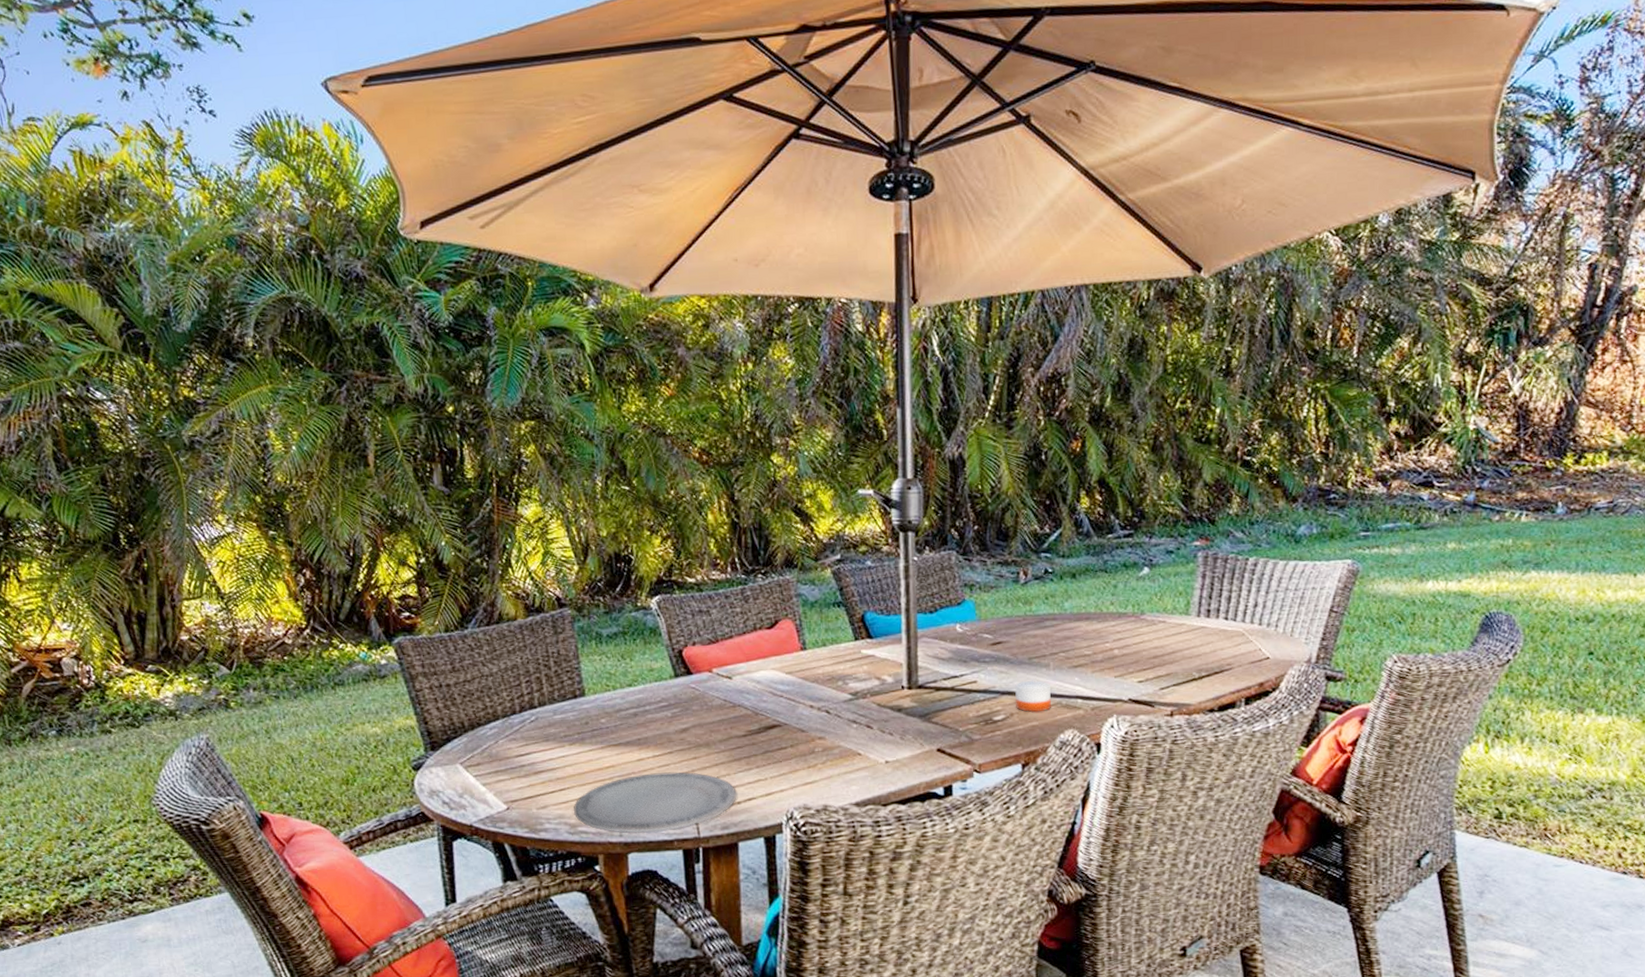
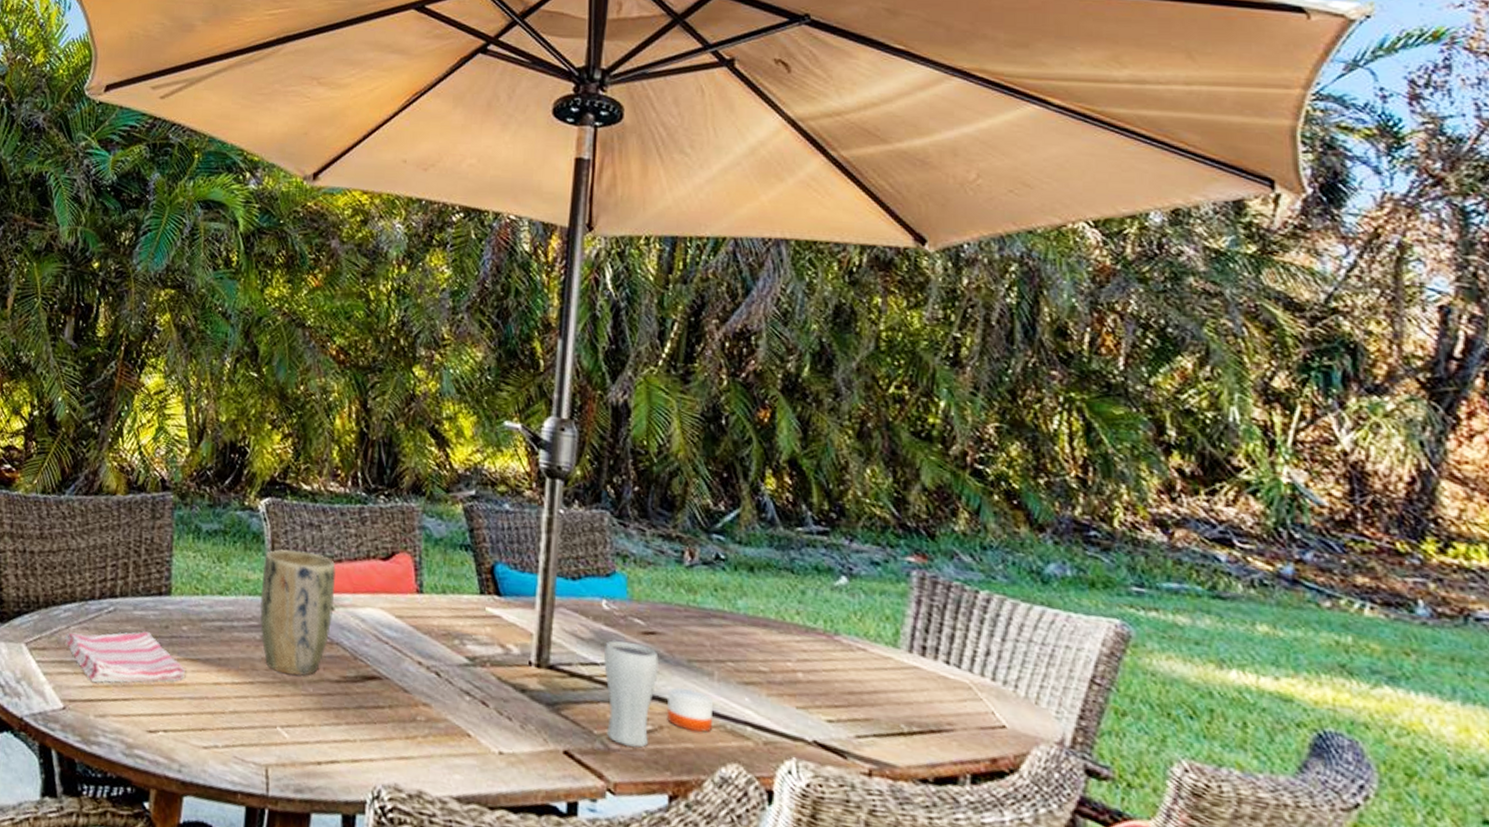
dish towel: none [496,731,611,783] -> present [65,631,185,683]
plate: present [573,772,737,833] -> none [132,701,319,779]
plant pot: none [664,634,732,740] -> present [260,549,337,677]
drinking glass: none [962,653,1006,735] -> present [604,640,659,748]

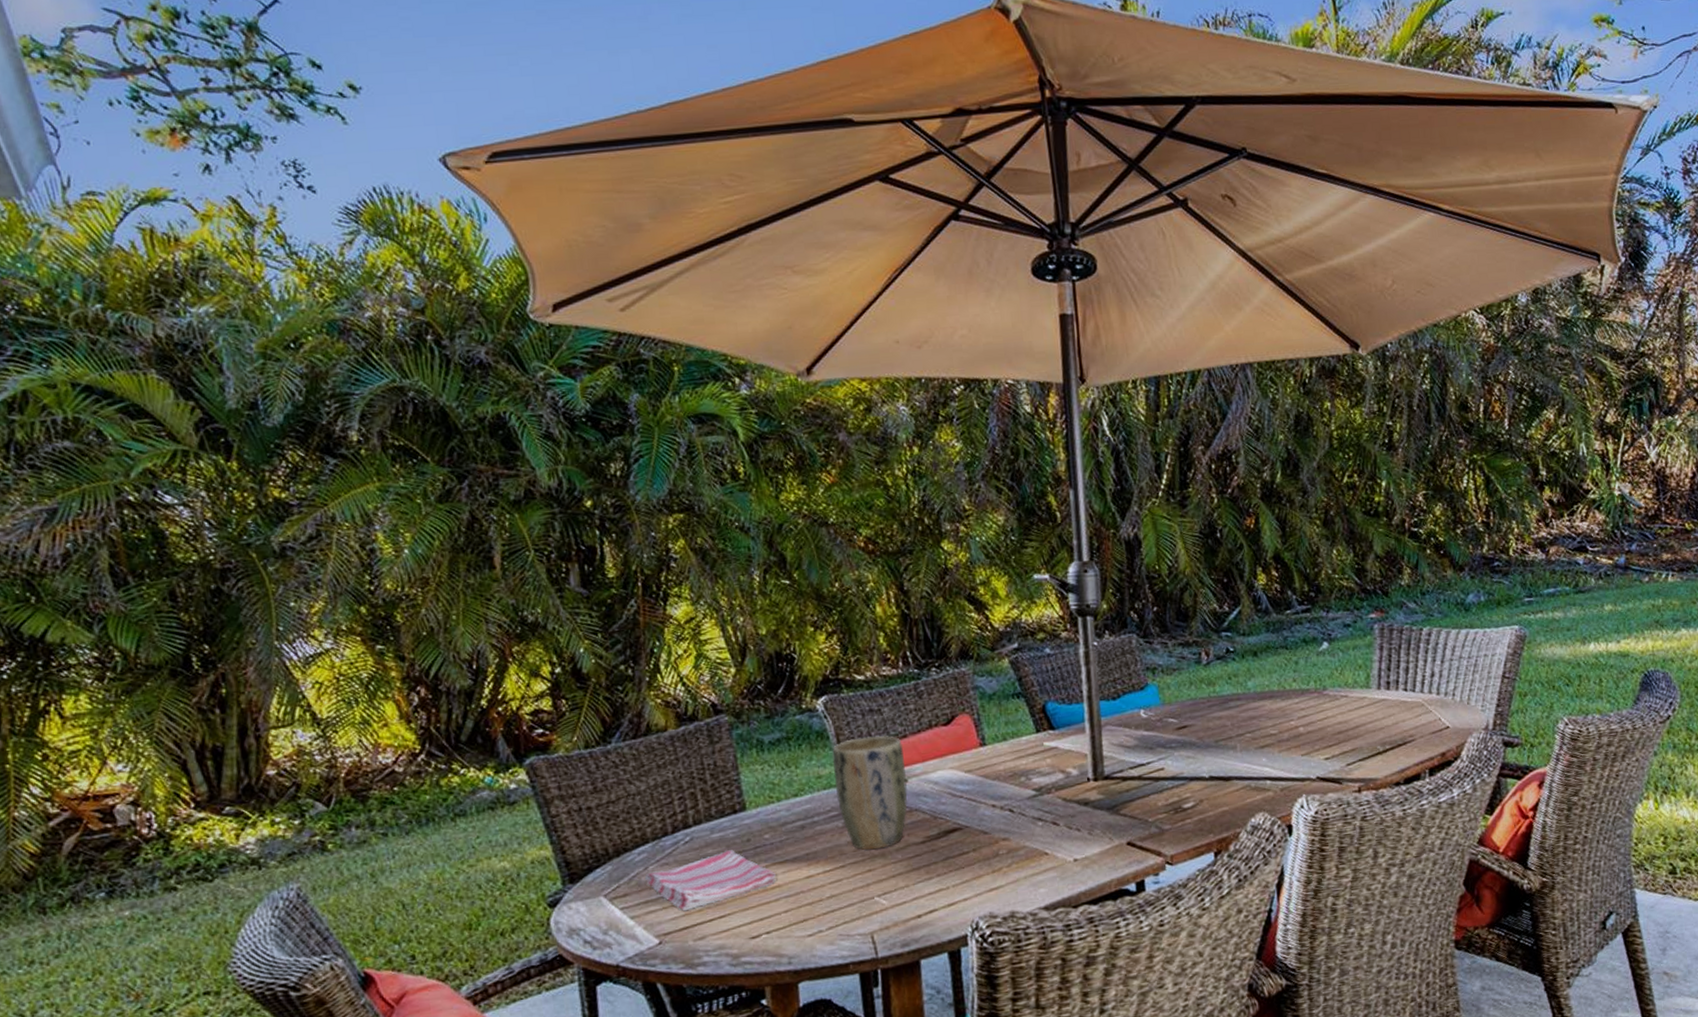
drinking glass: present [604,640,659,748] -> none [1148,738,1193,825]
candle: present [666,687,713,732] -> none [1202,764,1240,797]

